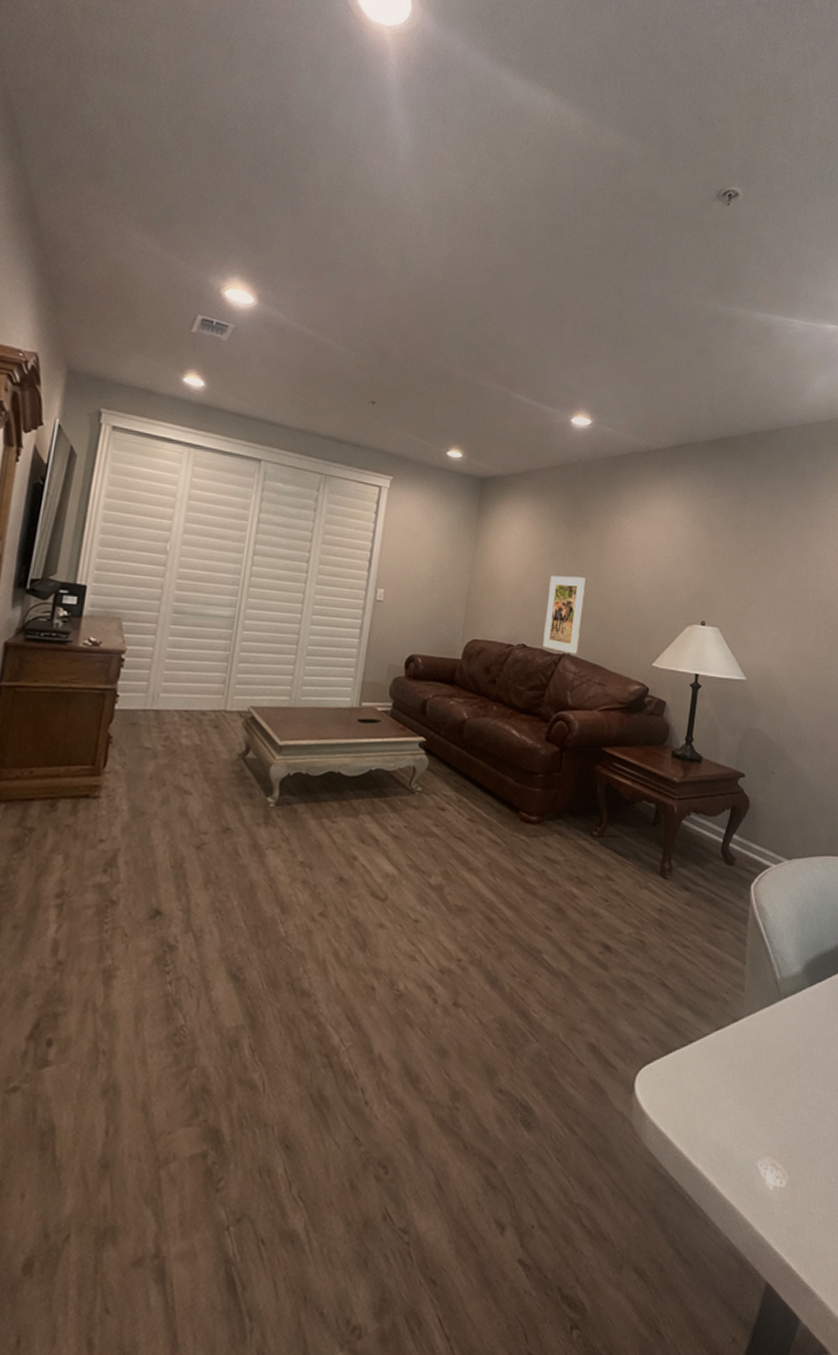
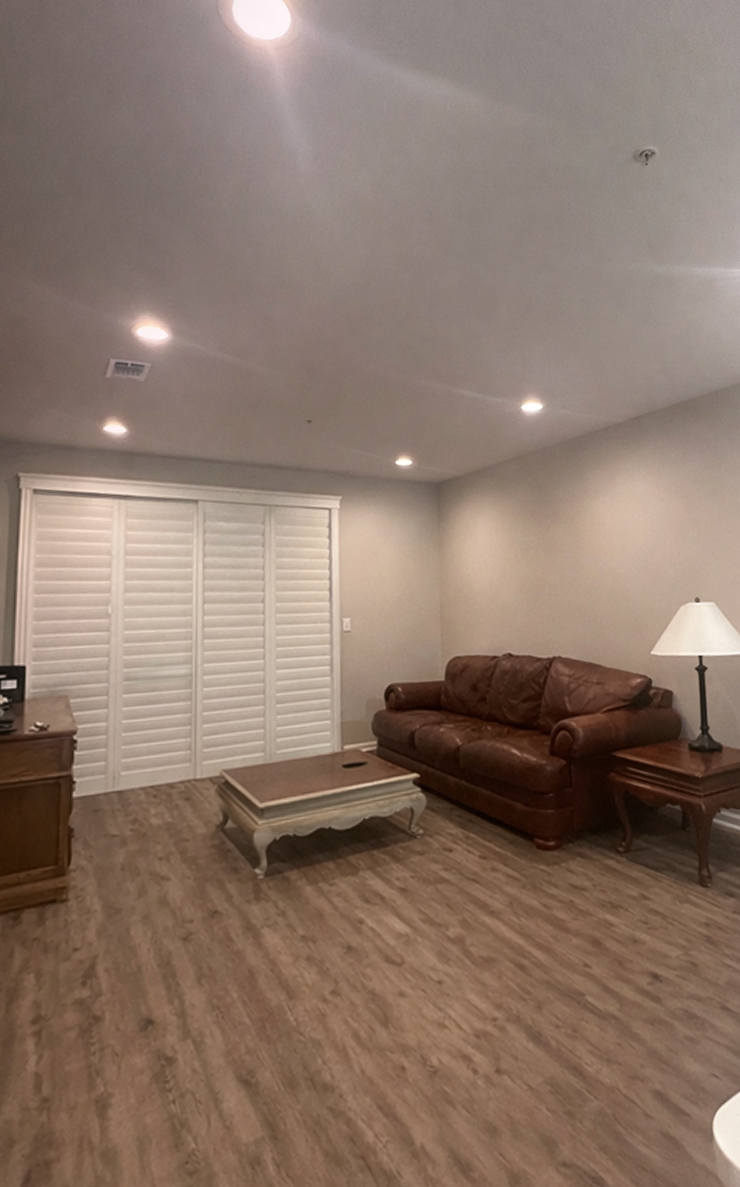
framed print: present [543,576,586,655] -> none [526,571,569,656]

